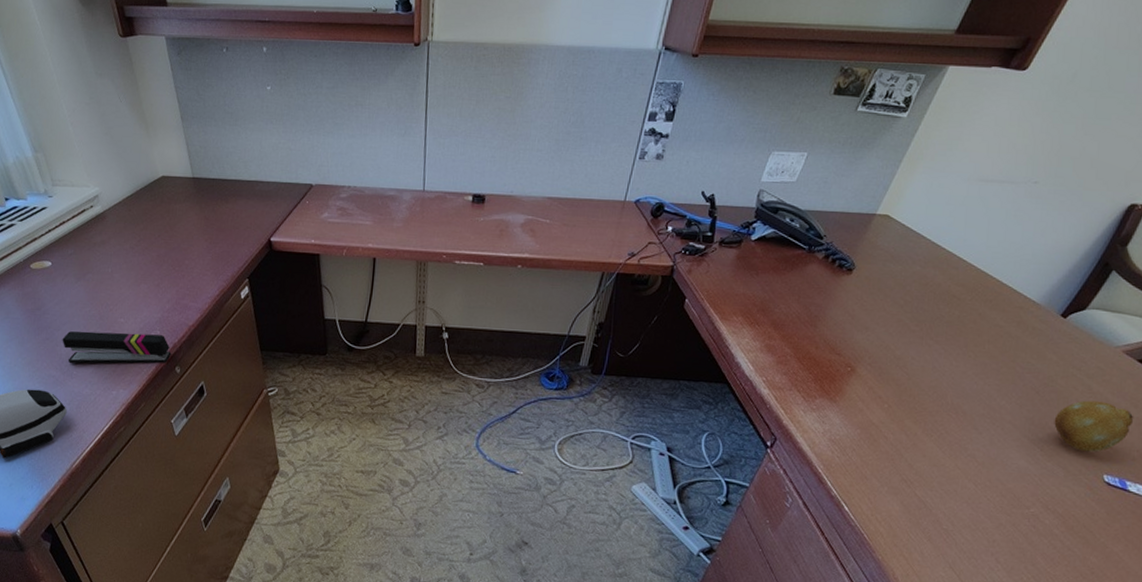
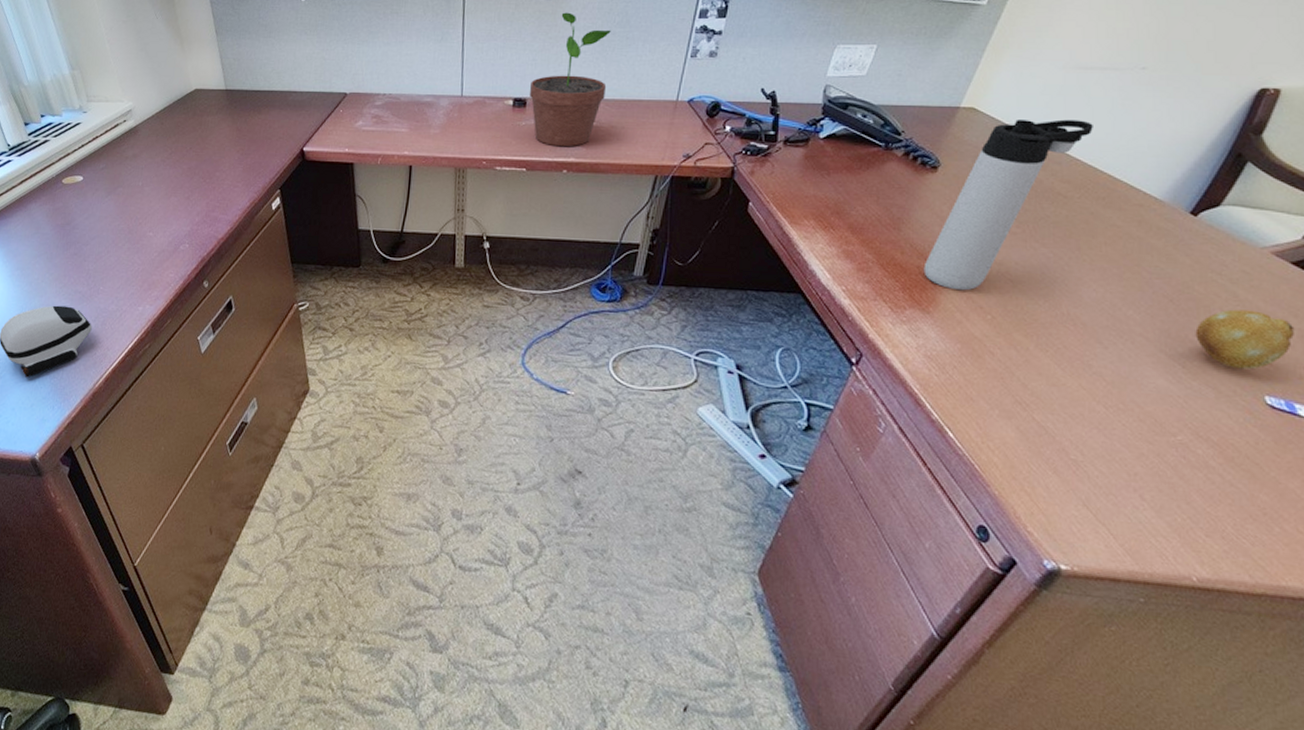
stapler: present [62,331,172,364] -> none [90,245,200,280]
potted plant: none [487,110,566,243] -> present [529,12,611,147]
thermos bottle: none [833,227,988,383] -> present [923,119,1093,291]

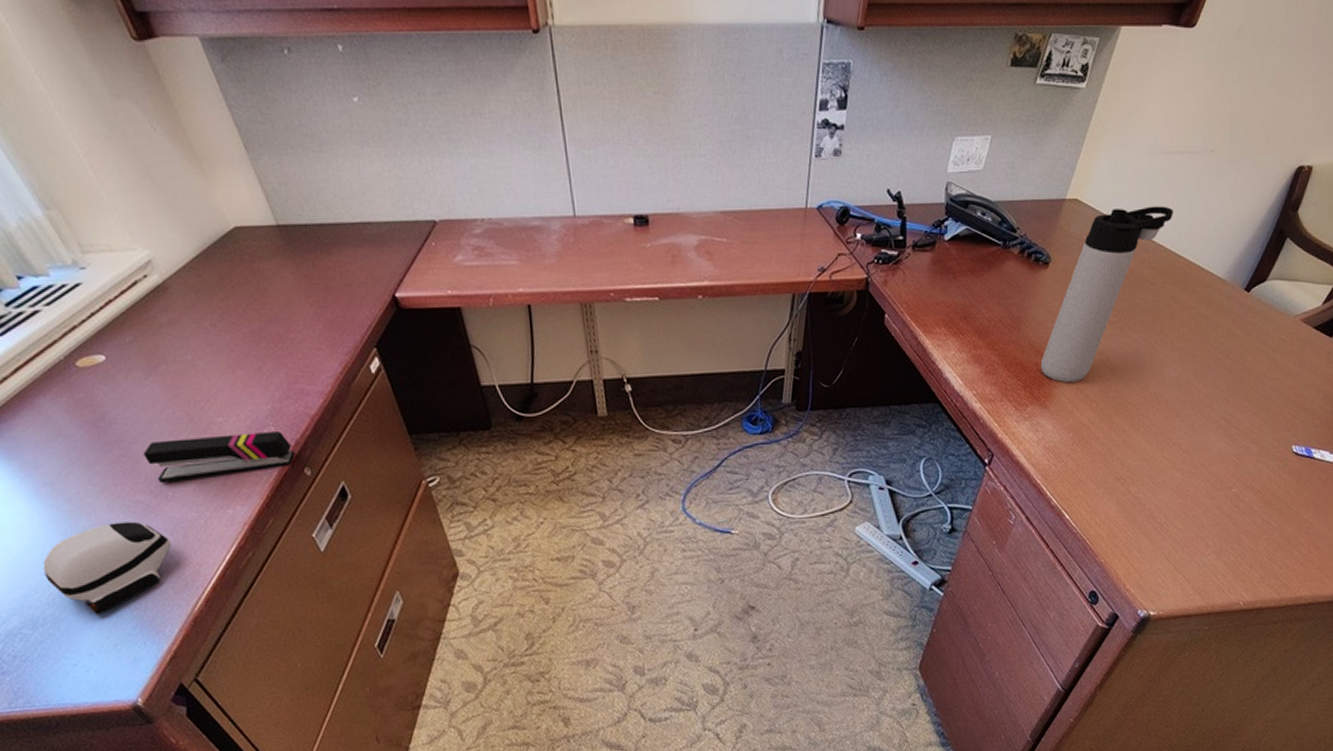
stapler: none [90,245,200,280] -> present [143,431,296,484]
potted plant: present [529,12,611,147] -> none [650,107,733,270]
fruit: present [1195,309,1295,370] -> none [1246,373,1314,425]

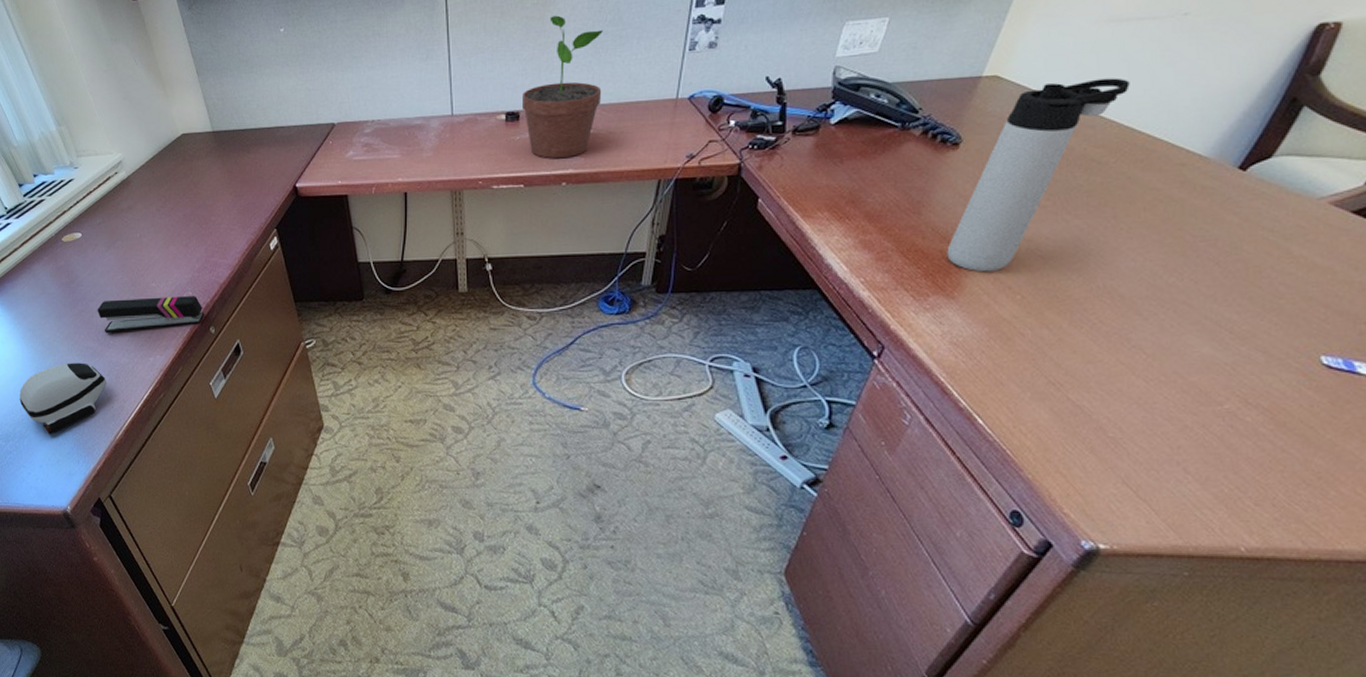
potted plant: none [650,107,733,270] -> present [521,15,603,159]

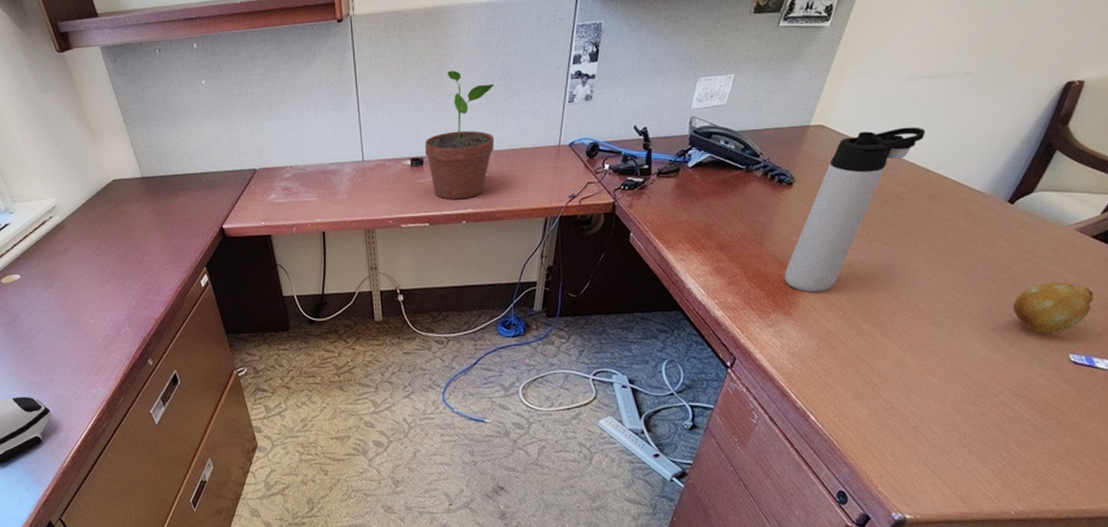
stapler: present [97,296,205,334] -> none [39,331,143,369]
fruit: none [1244,266,1356,330] -> present [1013,282,1094,334]

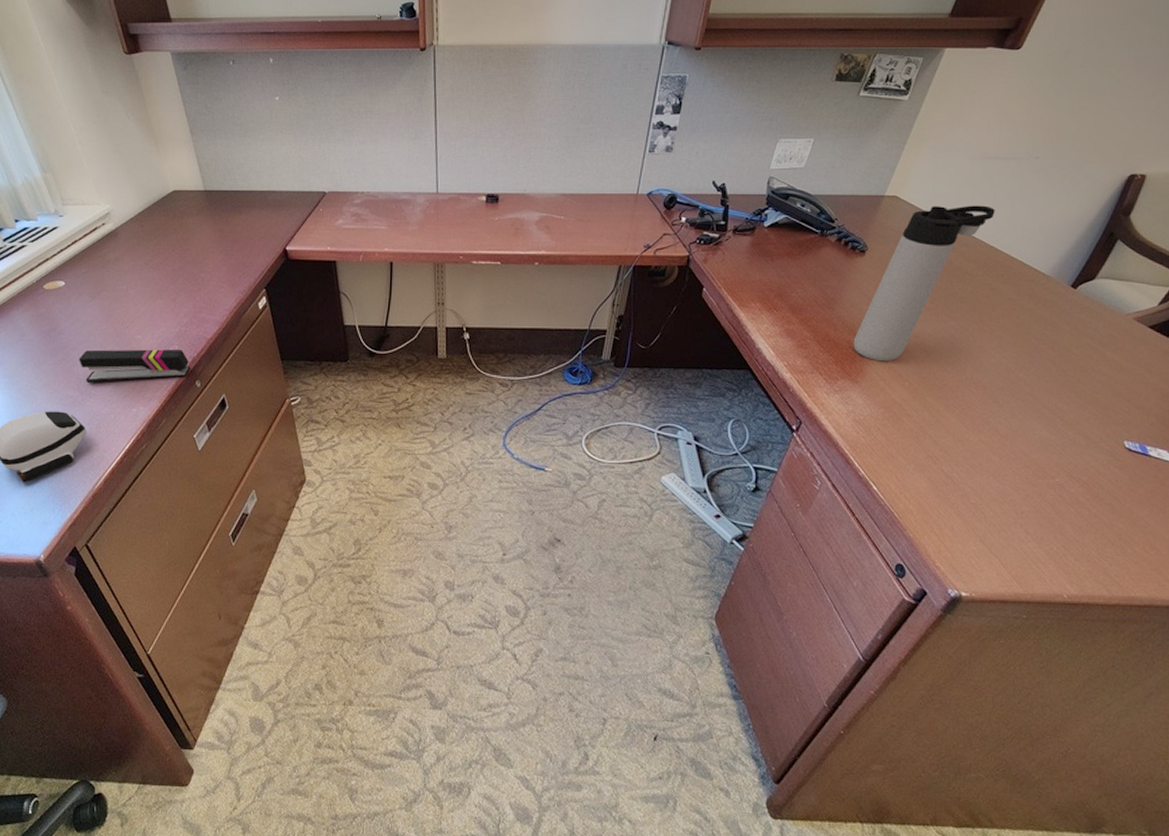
stapler: none [39,331,143,369] -> present [79,349,191,384]
potted plant: present [424,70,495,200] -> none [500,109,575,241]
fruit: present [1013,282,1094,334] -> none [1072,368,1150,419]

